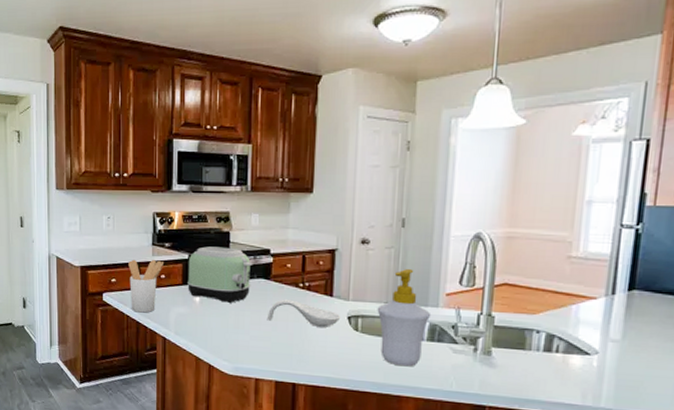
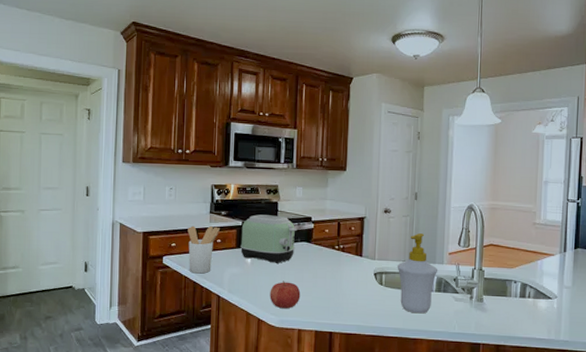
fruit: none [222,323,258,355] -> present [270,281,301,309]
spoon rest: present [267,299,341,327] -> none [308,259,369,283]

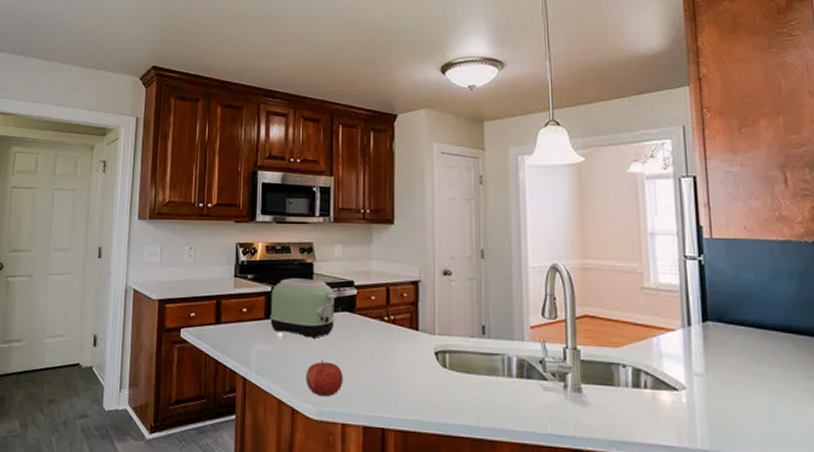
utensil holder: present [188,226,220,274] -> none [209,292,245,351]
soap bottle: present [397,233,438,314] -> none [464,301,518,407]

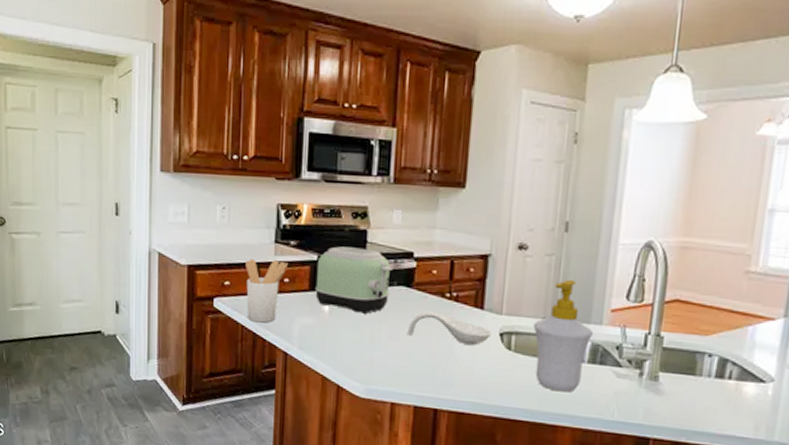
utensil holder: none [209,292,245,351] -> present [245,259,288,323]
fruit: present [306,360,343,397] -> none [353,337,396,375]
spoon rest: none [352,334,428,364] -> present [406,311,492,345]
soap bottle: none [464,301,518,407] -> present [533,280,594,392]

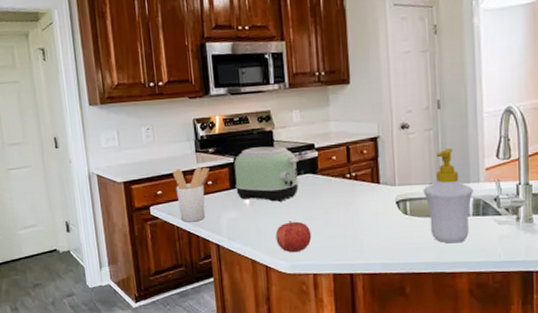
fruit: none [353,337,396,375] -> present [275,220,312,253]
spoon rest: present [406,311,492,345] -> none [318,191,390,215]

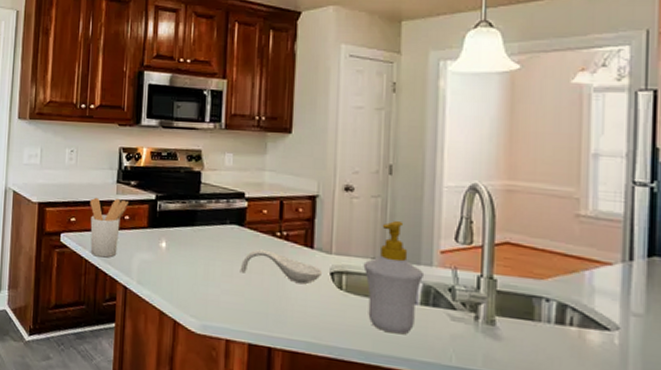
toaster: present [233,146,299,202] -> none [153,186,226,251]
fruit: present [275,220,312,253] -> none [189,273,230,311]
spoon rest: none [318,191,390,215] -> present [240,249,323,283]

